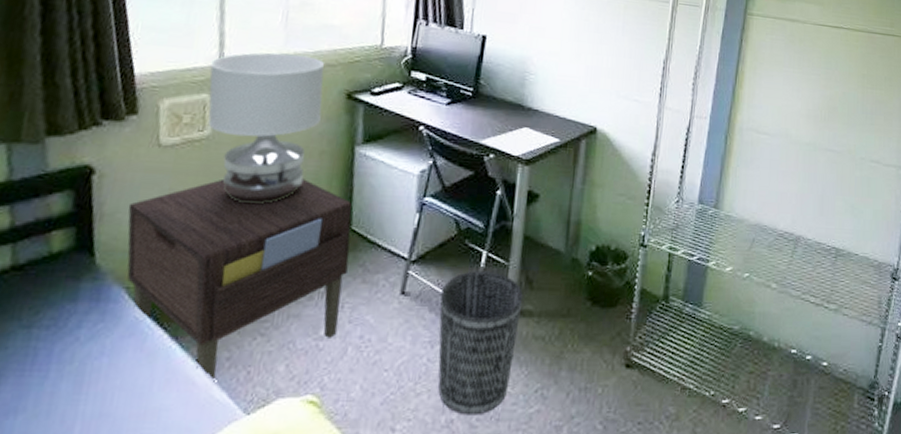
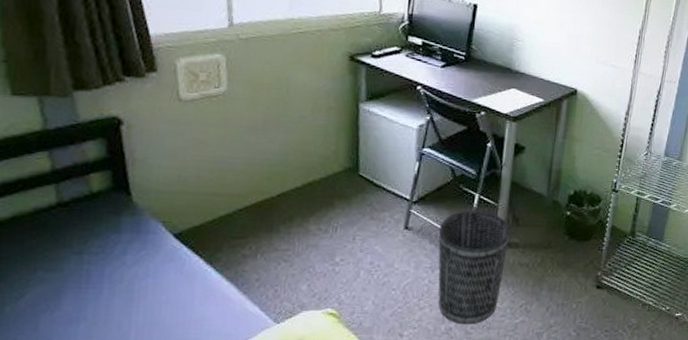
nightstand: present [127,178,352,382] -> none [157,130,359,298]
table lamp: present [207,52,324,205] -> none [220,16,328,153]

